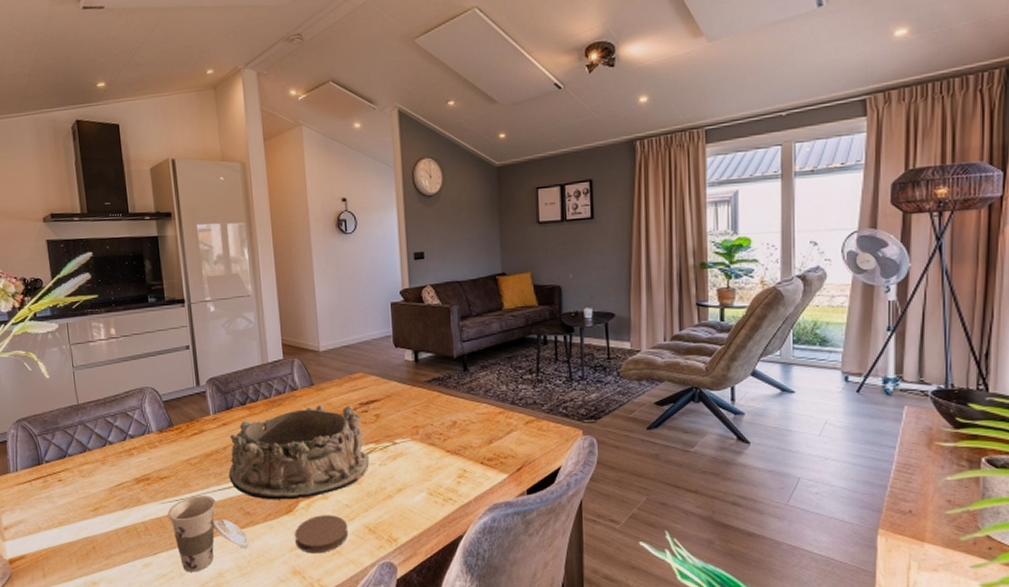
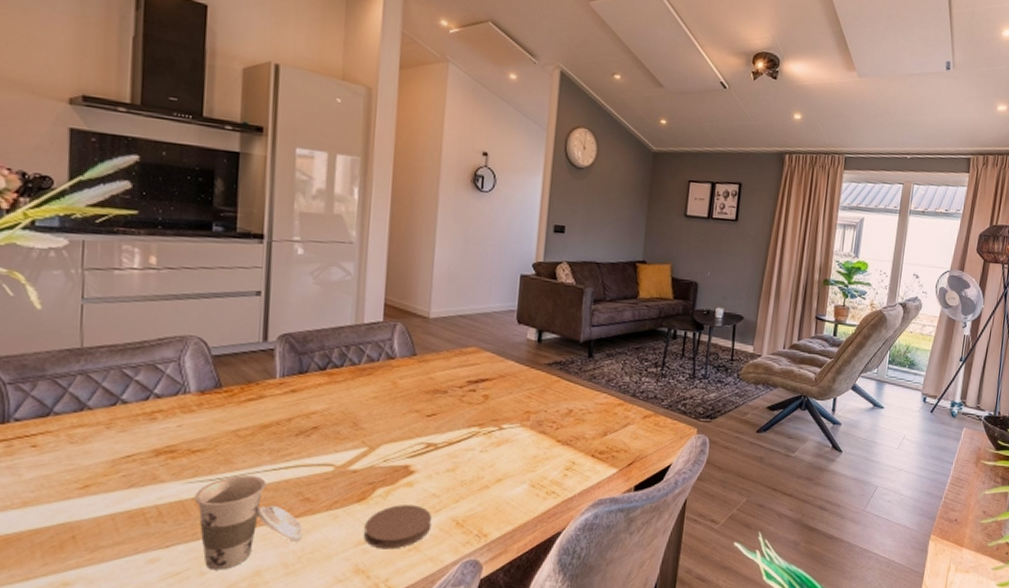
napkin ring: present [228,405,369,500] -> none [289,378,469,486]

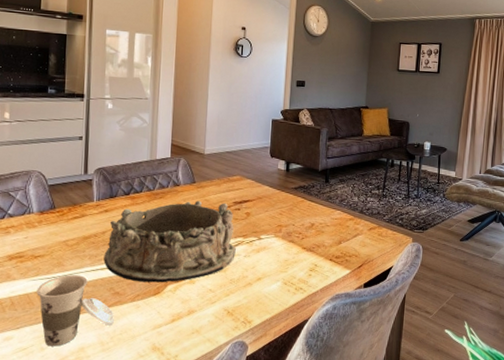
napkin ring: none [289,378,469,486] -> present [104,200,236,283]
coaster: present [364,505,432,549] -> none [159,298,209,332]

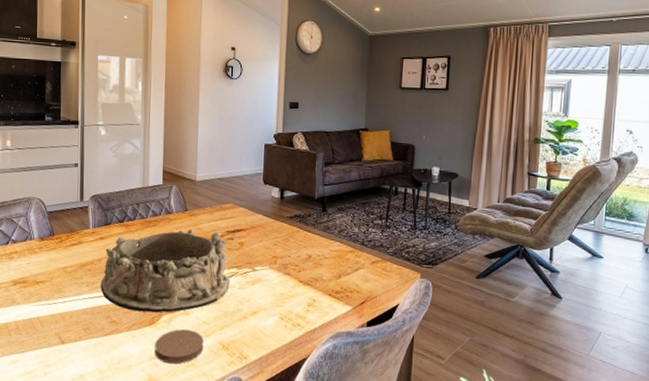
cup: present [36,275,115,347] -> none [39,301,112,372]
coaster: none [159,298,209,332] -> present [155,329,204,365]

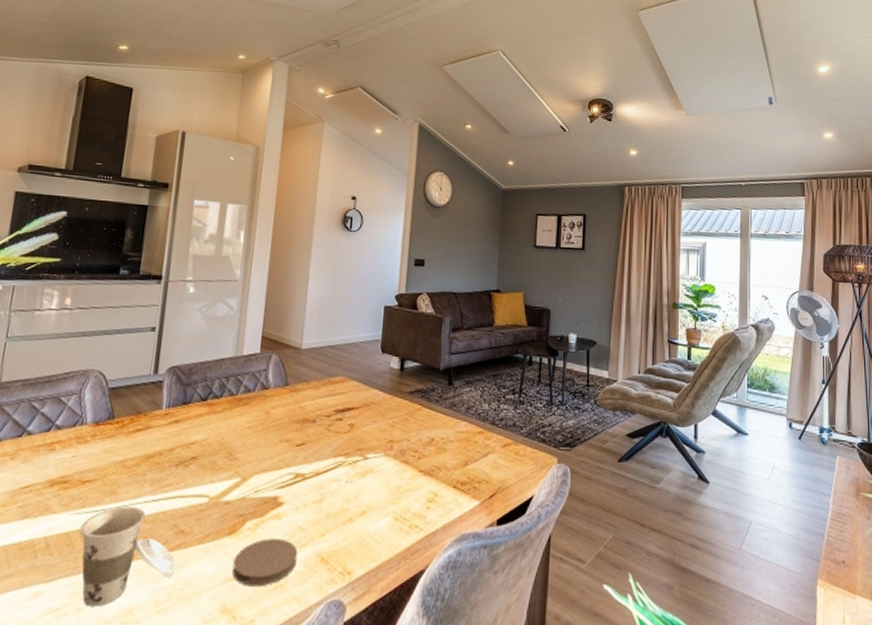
cup: none [39,301,112,372] -> present [79,506,176,607]
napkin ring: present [100,229,230,313] -> none [168,408,335,518]

